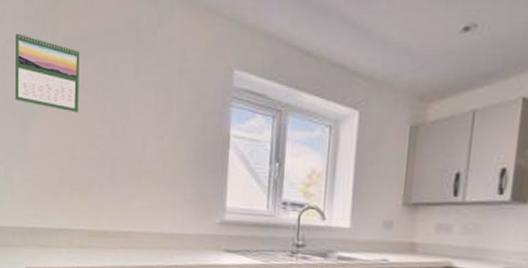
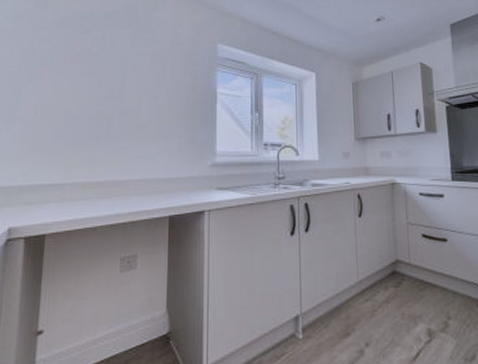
calendar: present [15,32,80,113] -> none [9,11,80,78]

